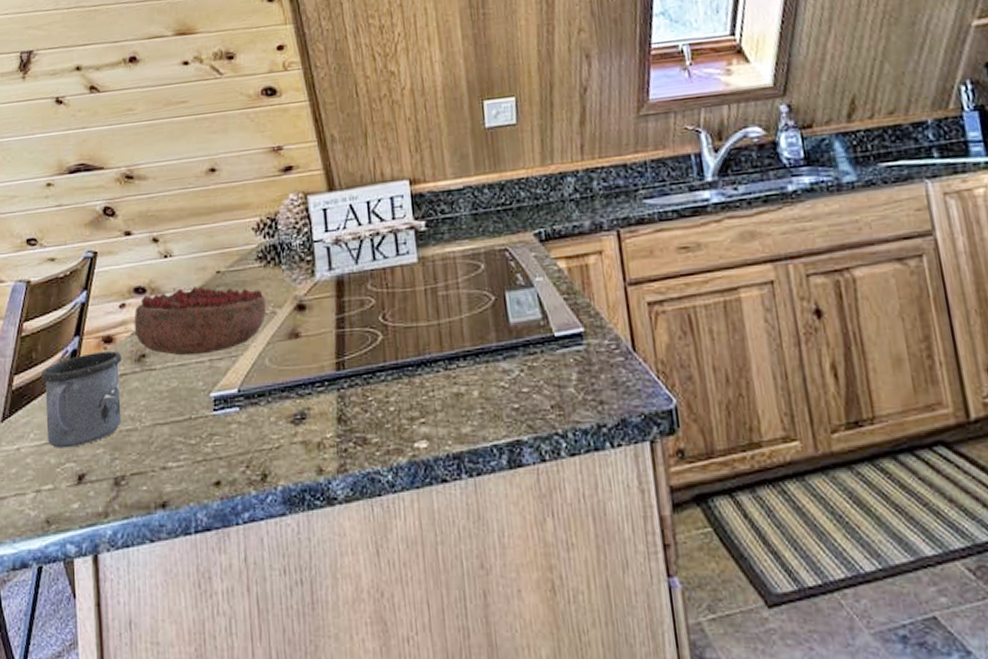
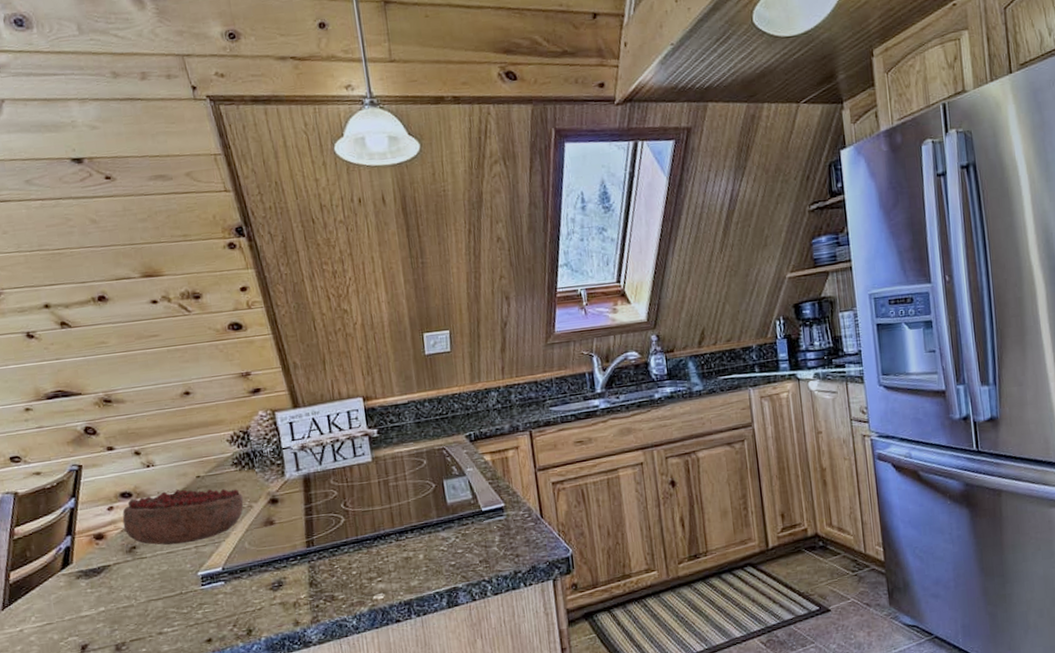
mug: present [40,351,122,449] -> none [36,545,118,627]

